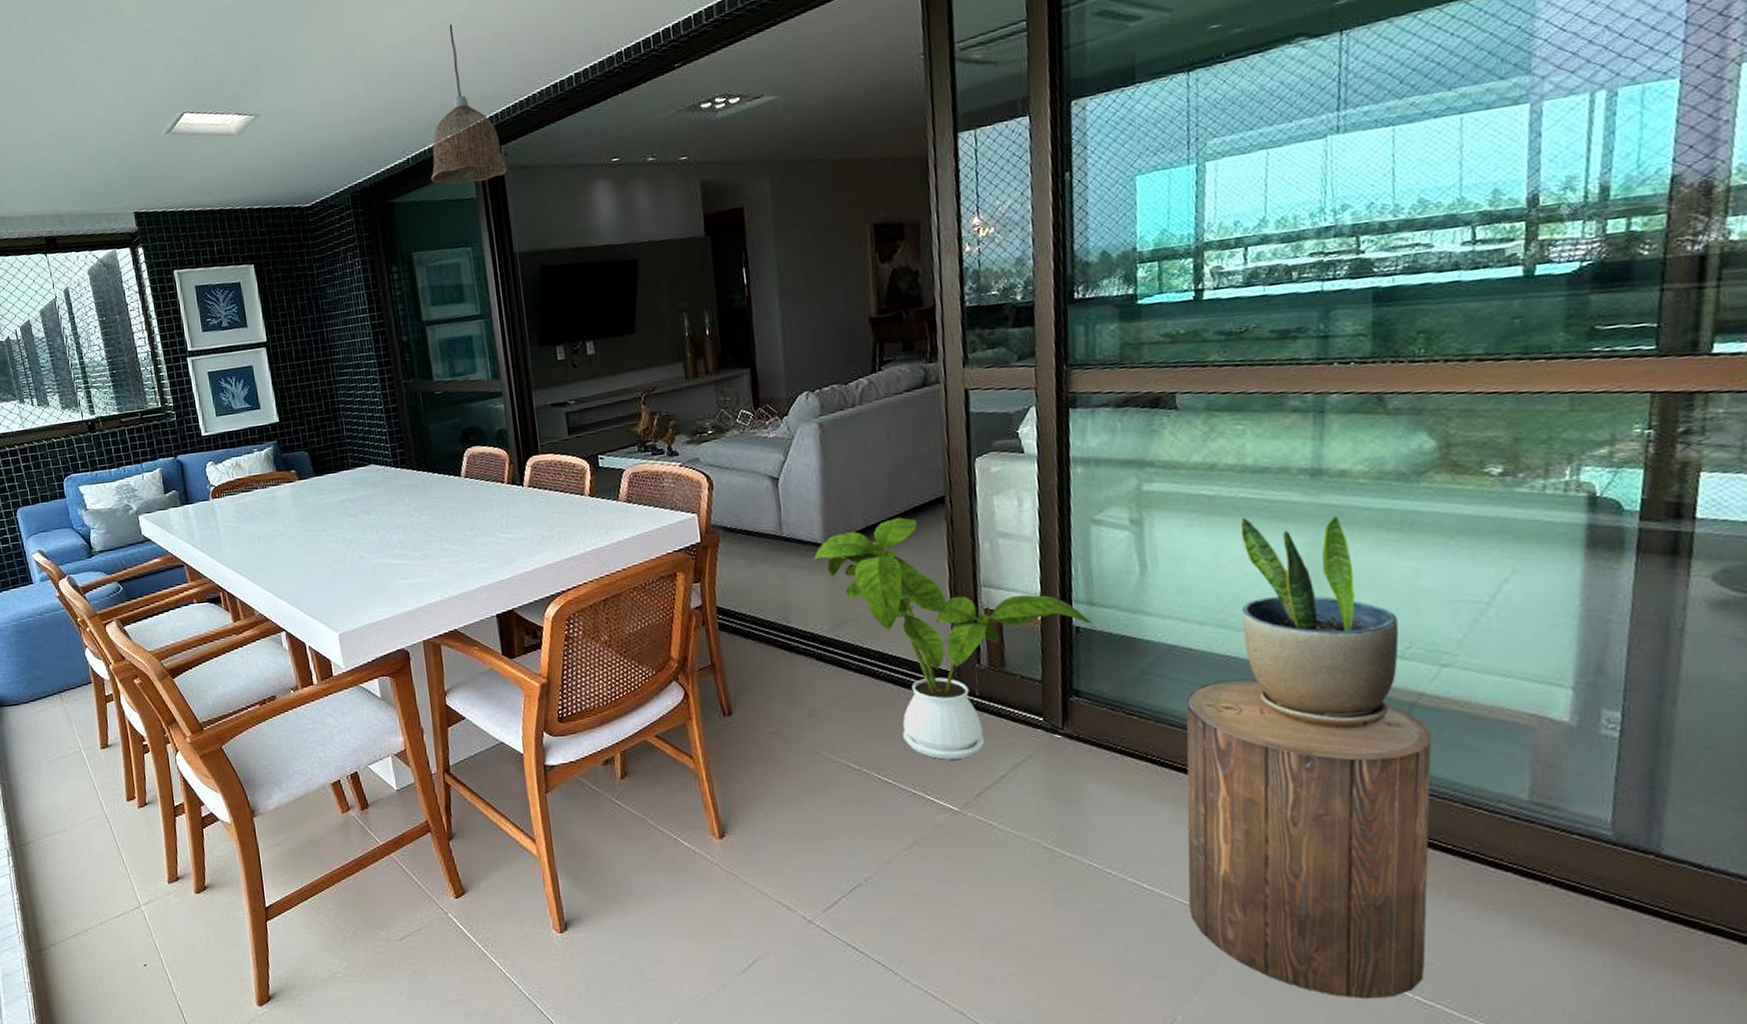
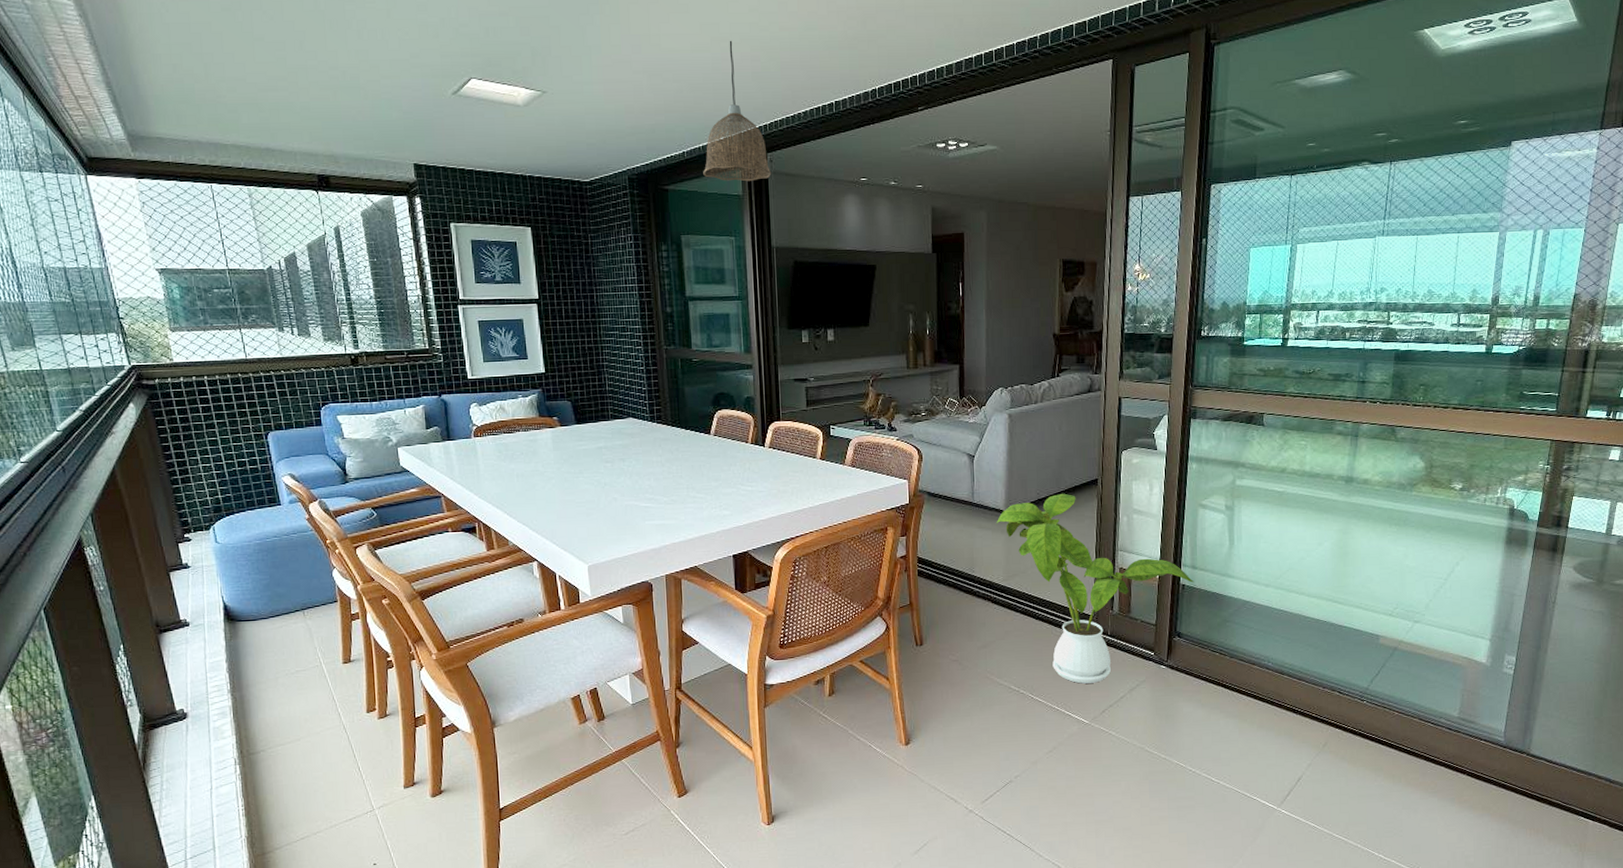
stool: present [1186,678,1432,1000] -> none [1241,627,1405,858]
potted plant: present [1240,516,1399,728] -> none [1293,509,1391,664]

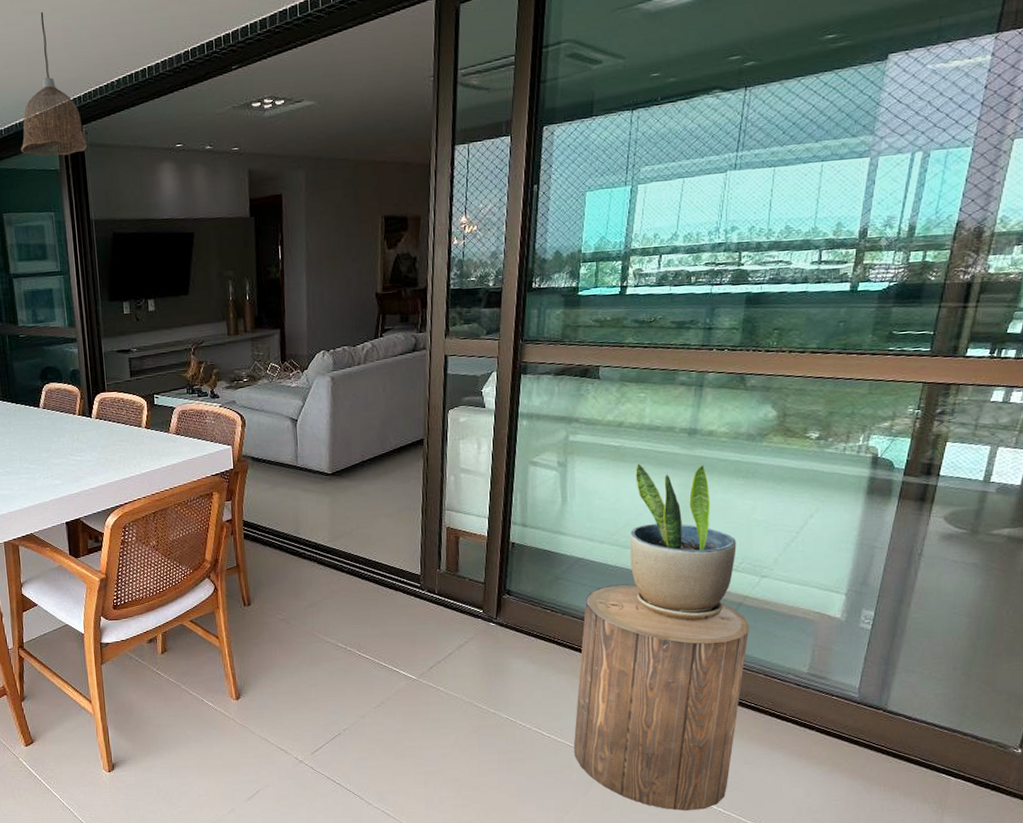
house plant: present [996,493,1194,684] -> none [320,454,525,641]
stool: none [1241,627,1405,858] -> present [573,583,750,811]
potted plant: none [1293,509,1391,664] -> present [629,464,736,620]

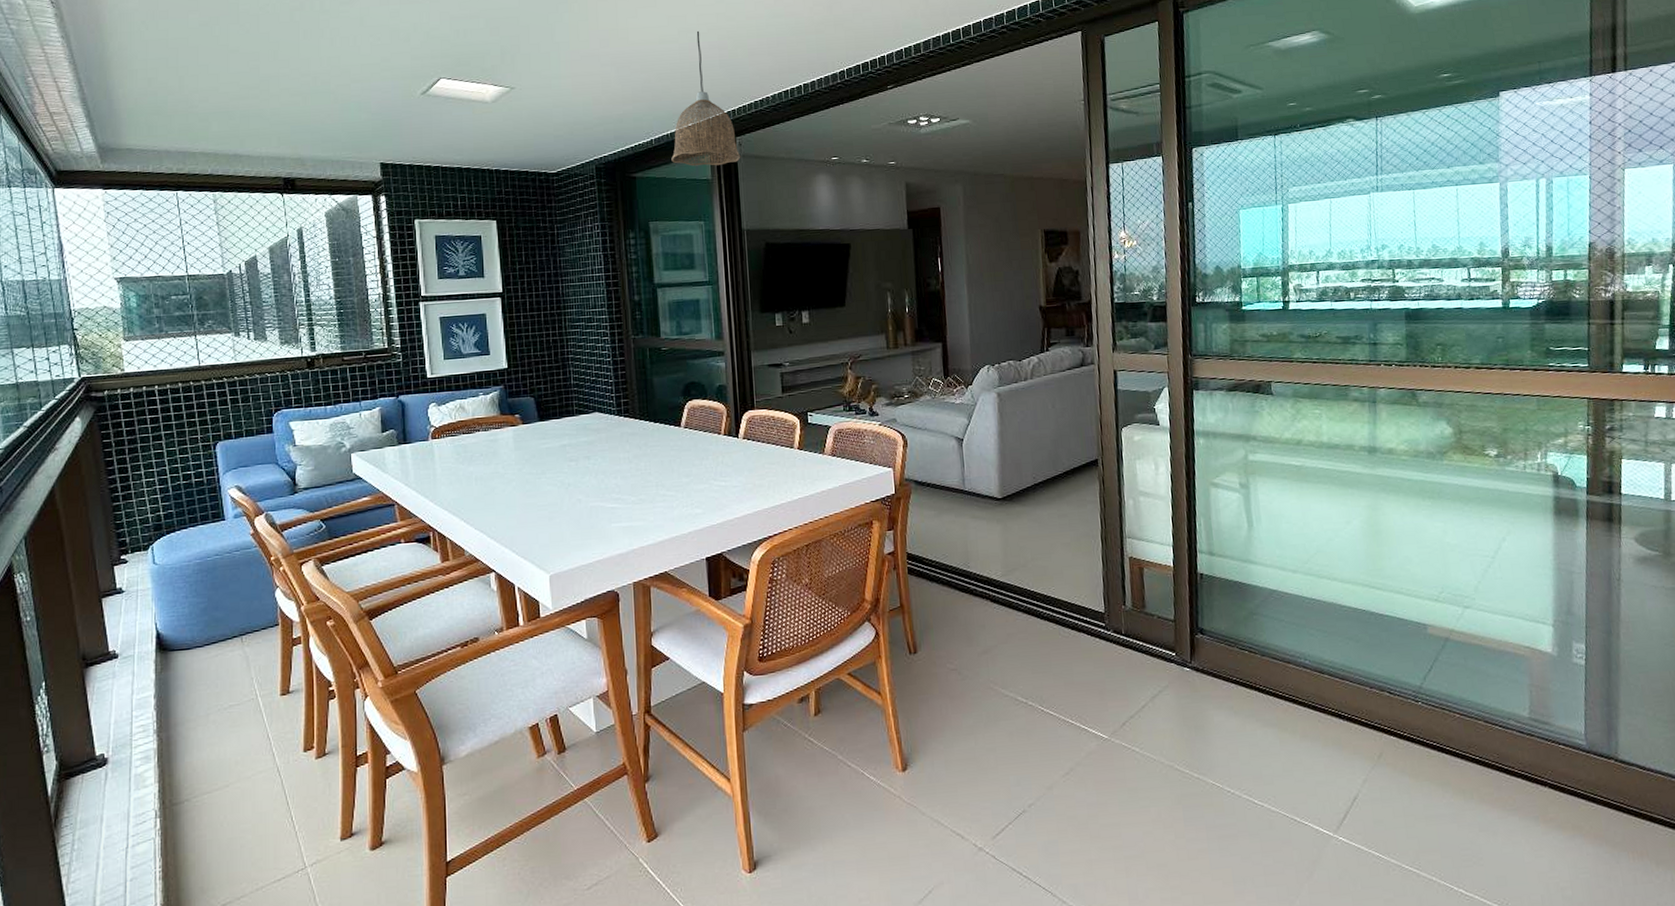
stool: present [573,583,750,811] -> none [1284,618,1465,895]
potted plant: present [629,464,736,620] -> none [1319,484,1435,659]

